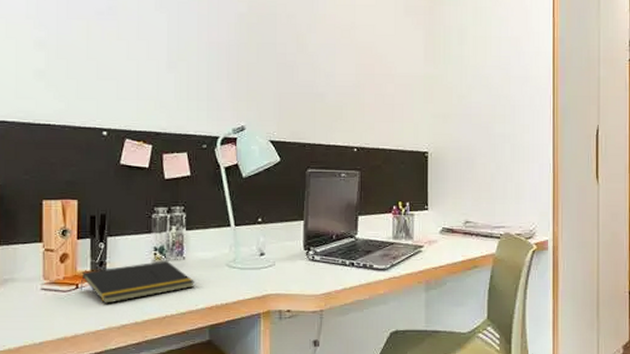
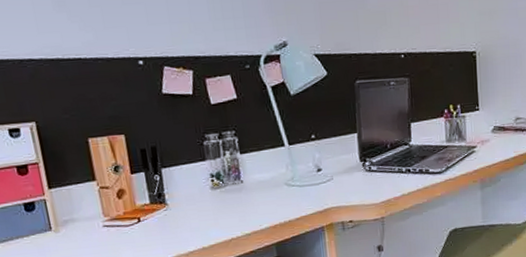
notepad: present [80,260,196,304] -> none [142,185,257,234]

